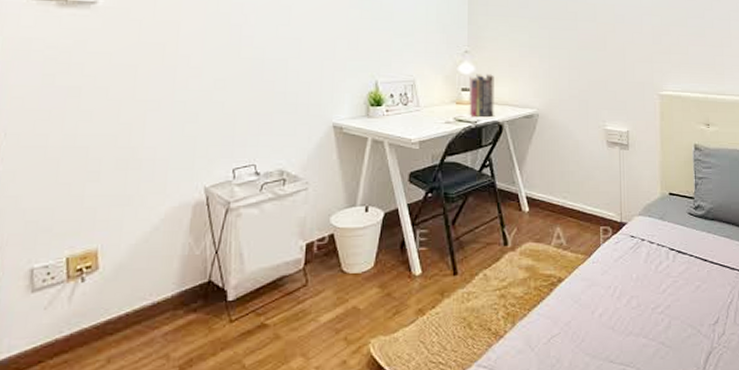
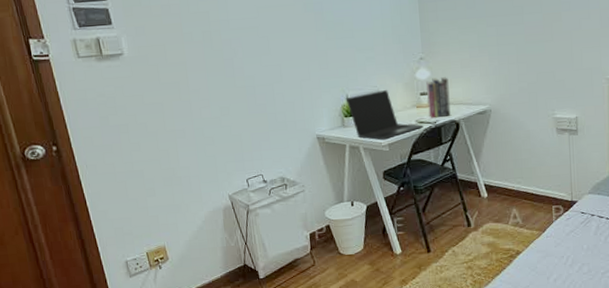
laptop: none [374,81,462,135] -> present [345,90,424,139]

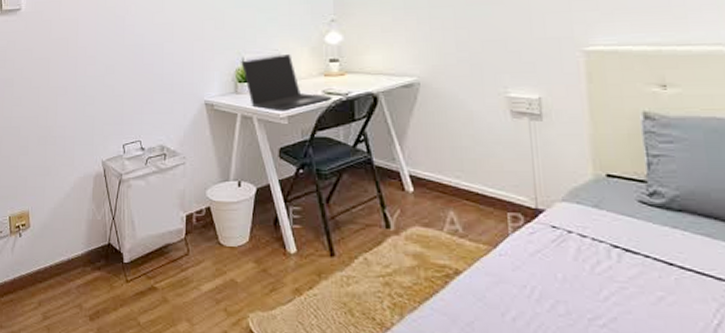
books: present [426,77,451,119] -> none [338,42,367,90]

